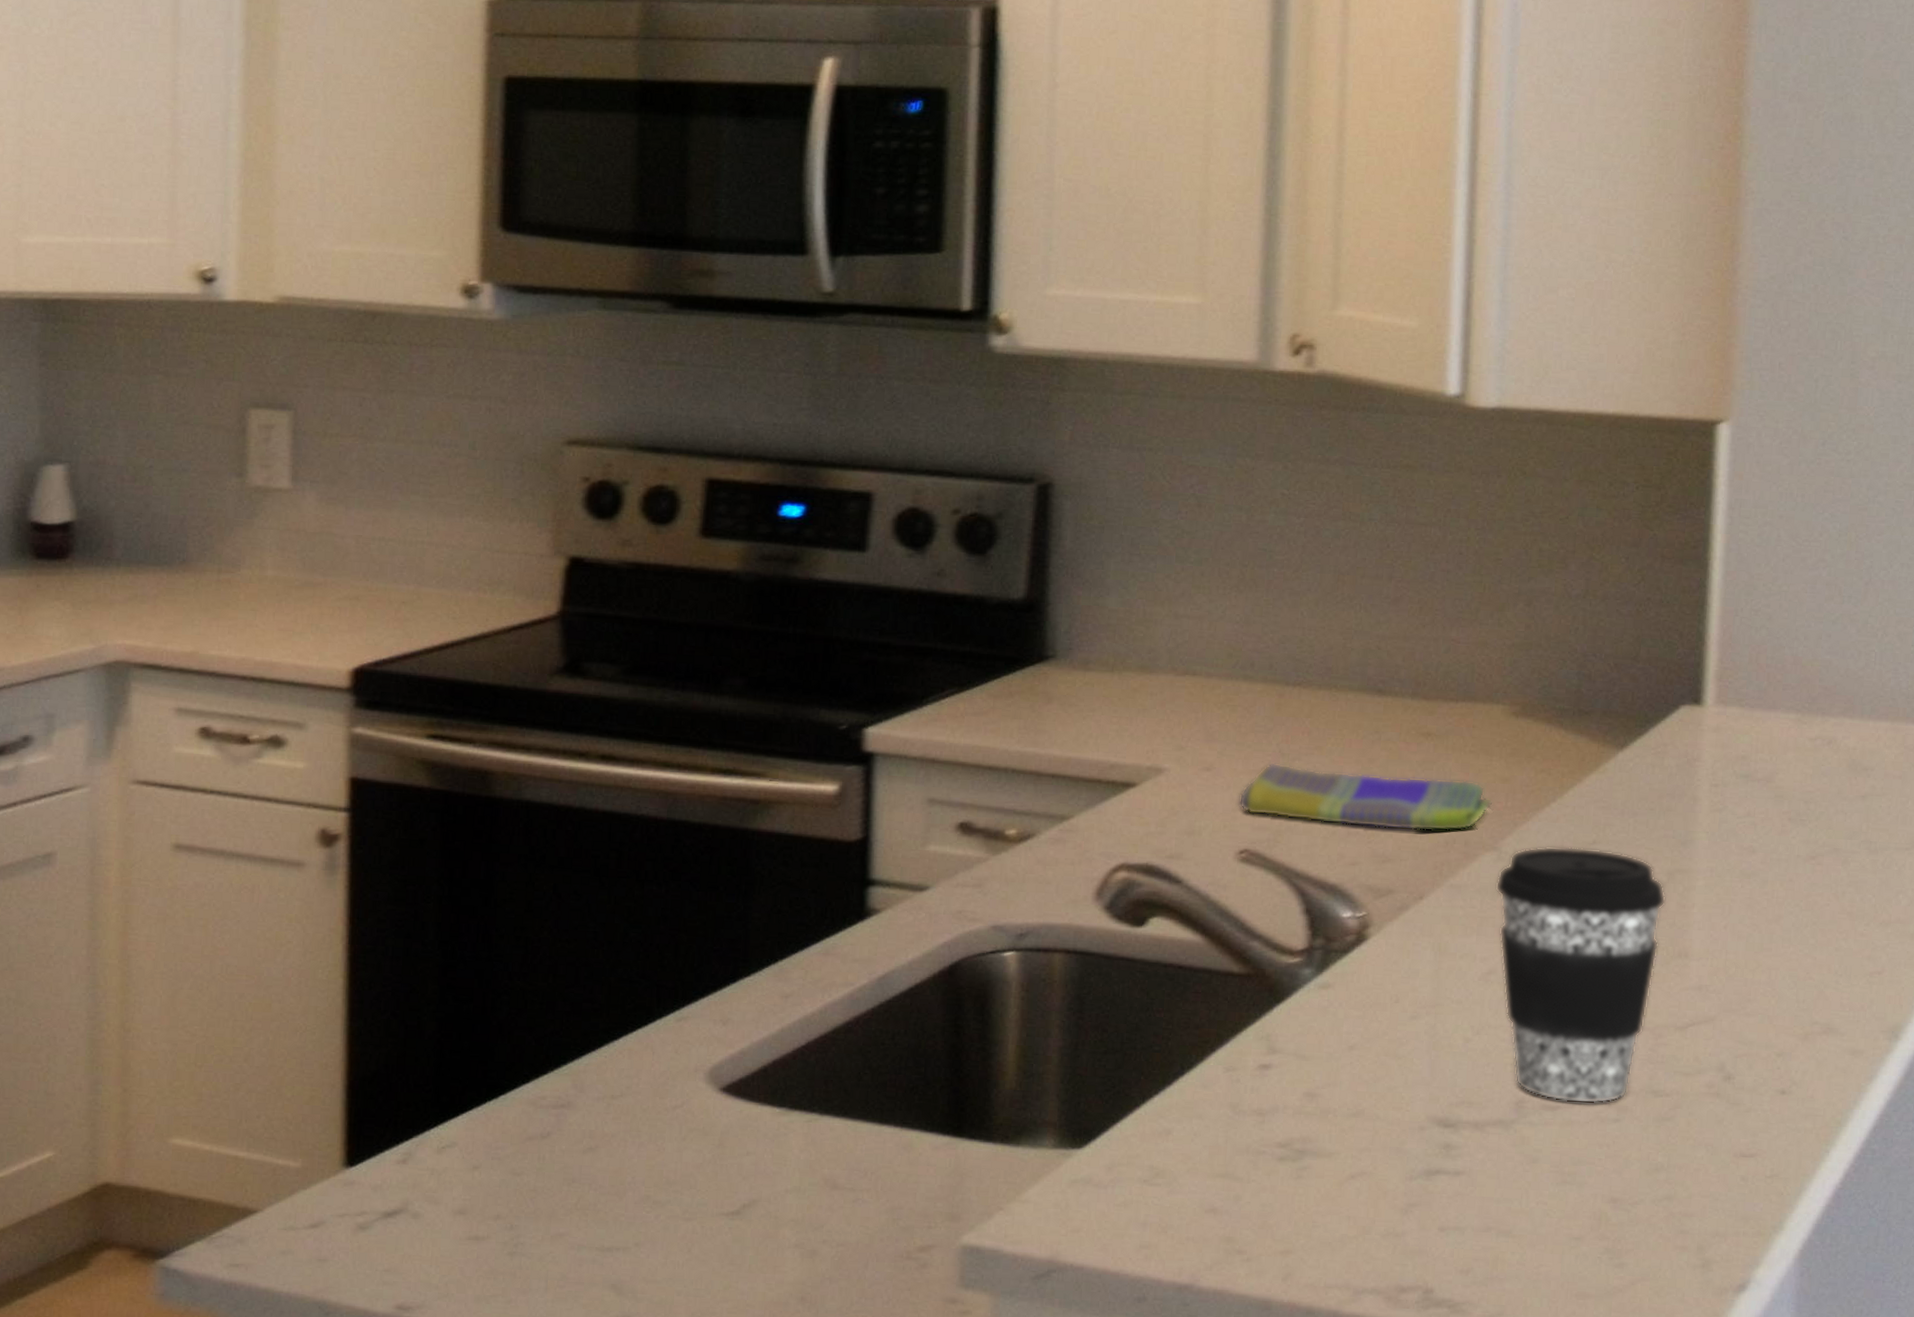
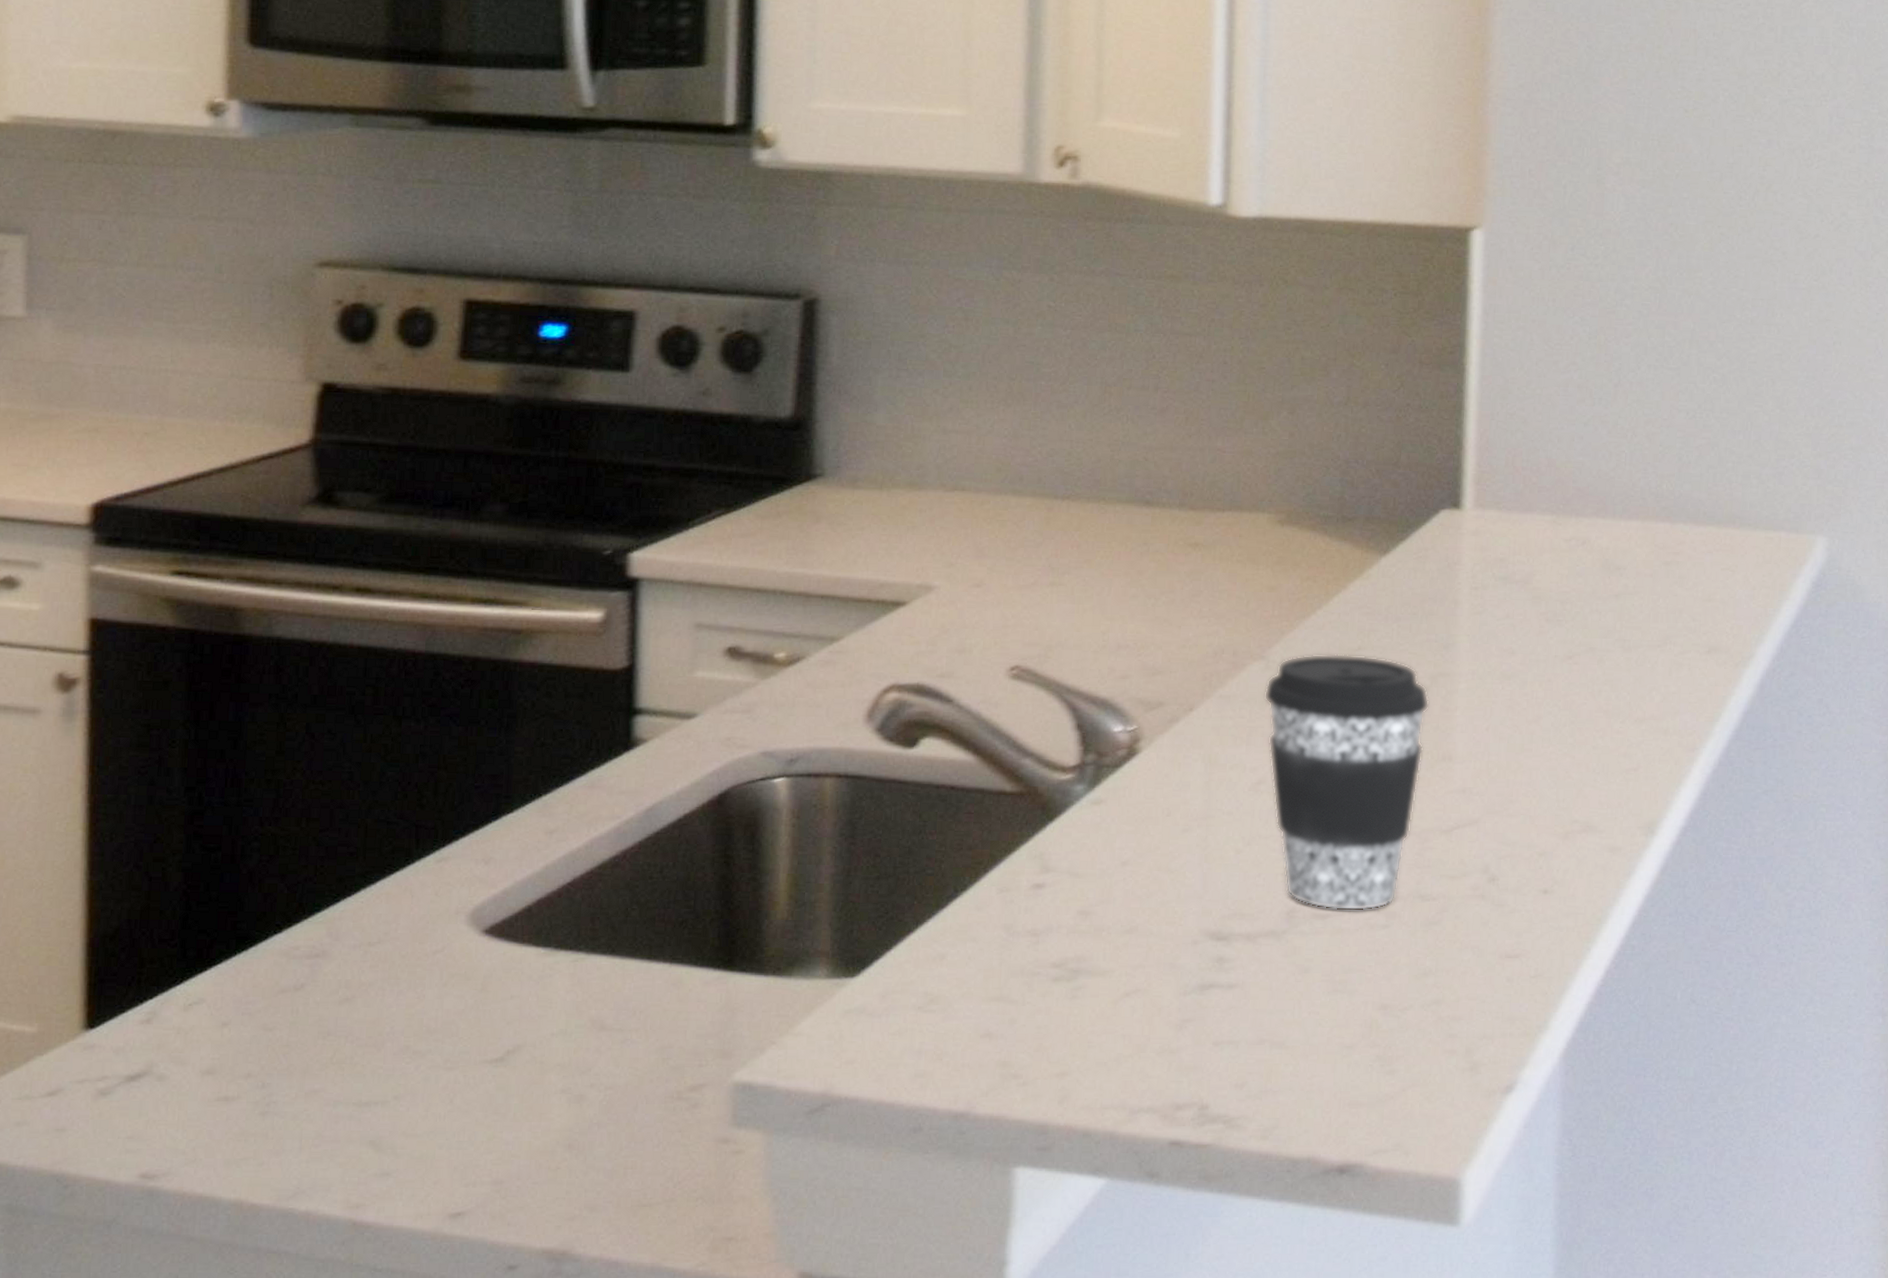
dish towel: present [1238,762,1493,832] -> none [1009,577,1261,642]

